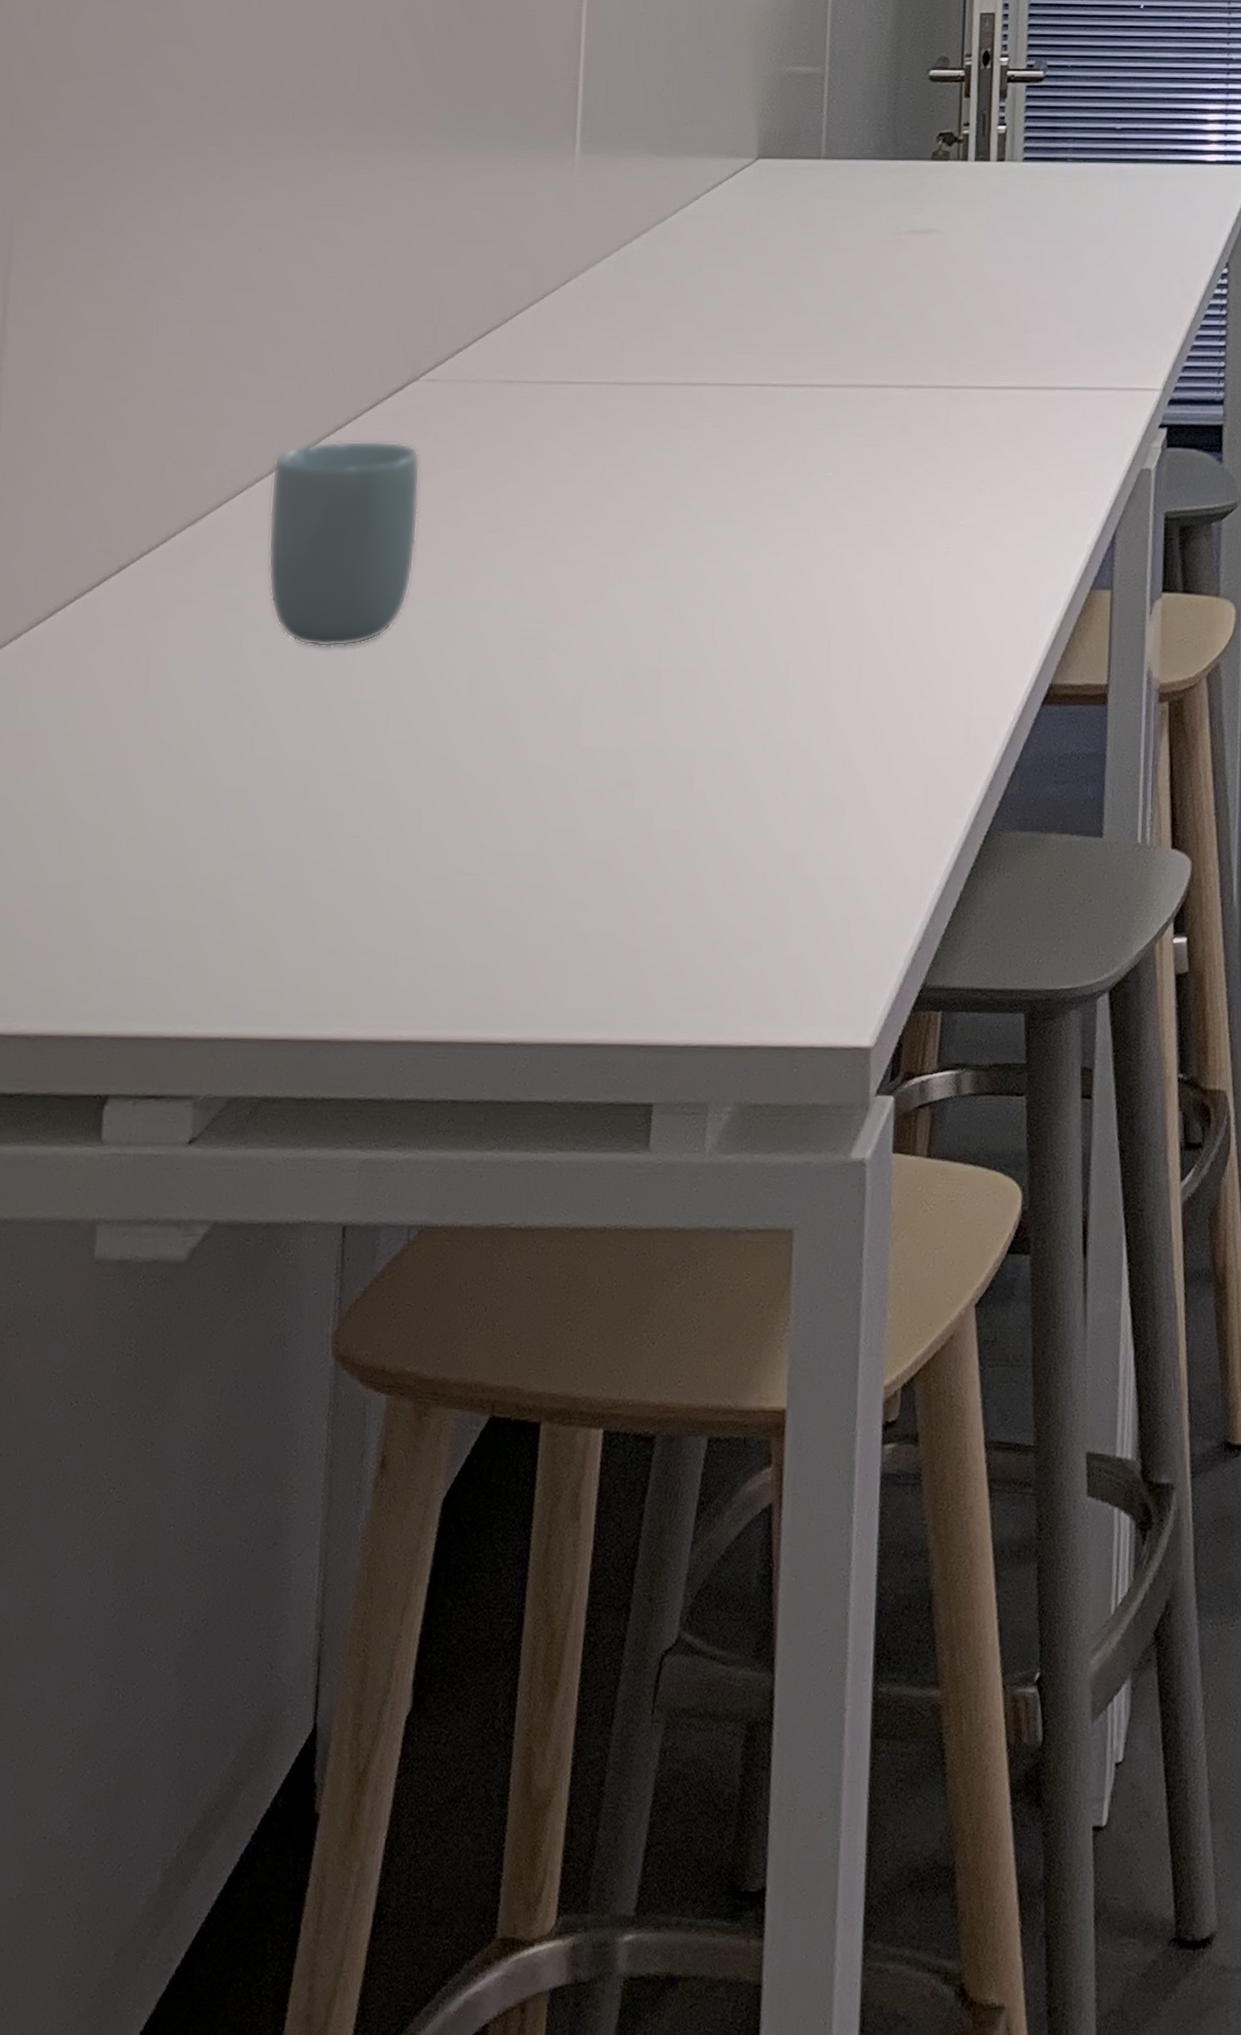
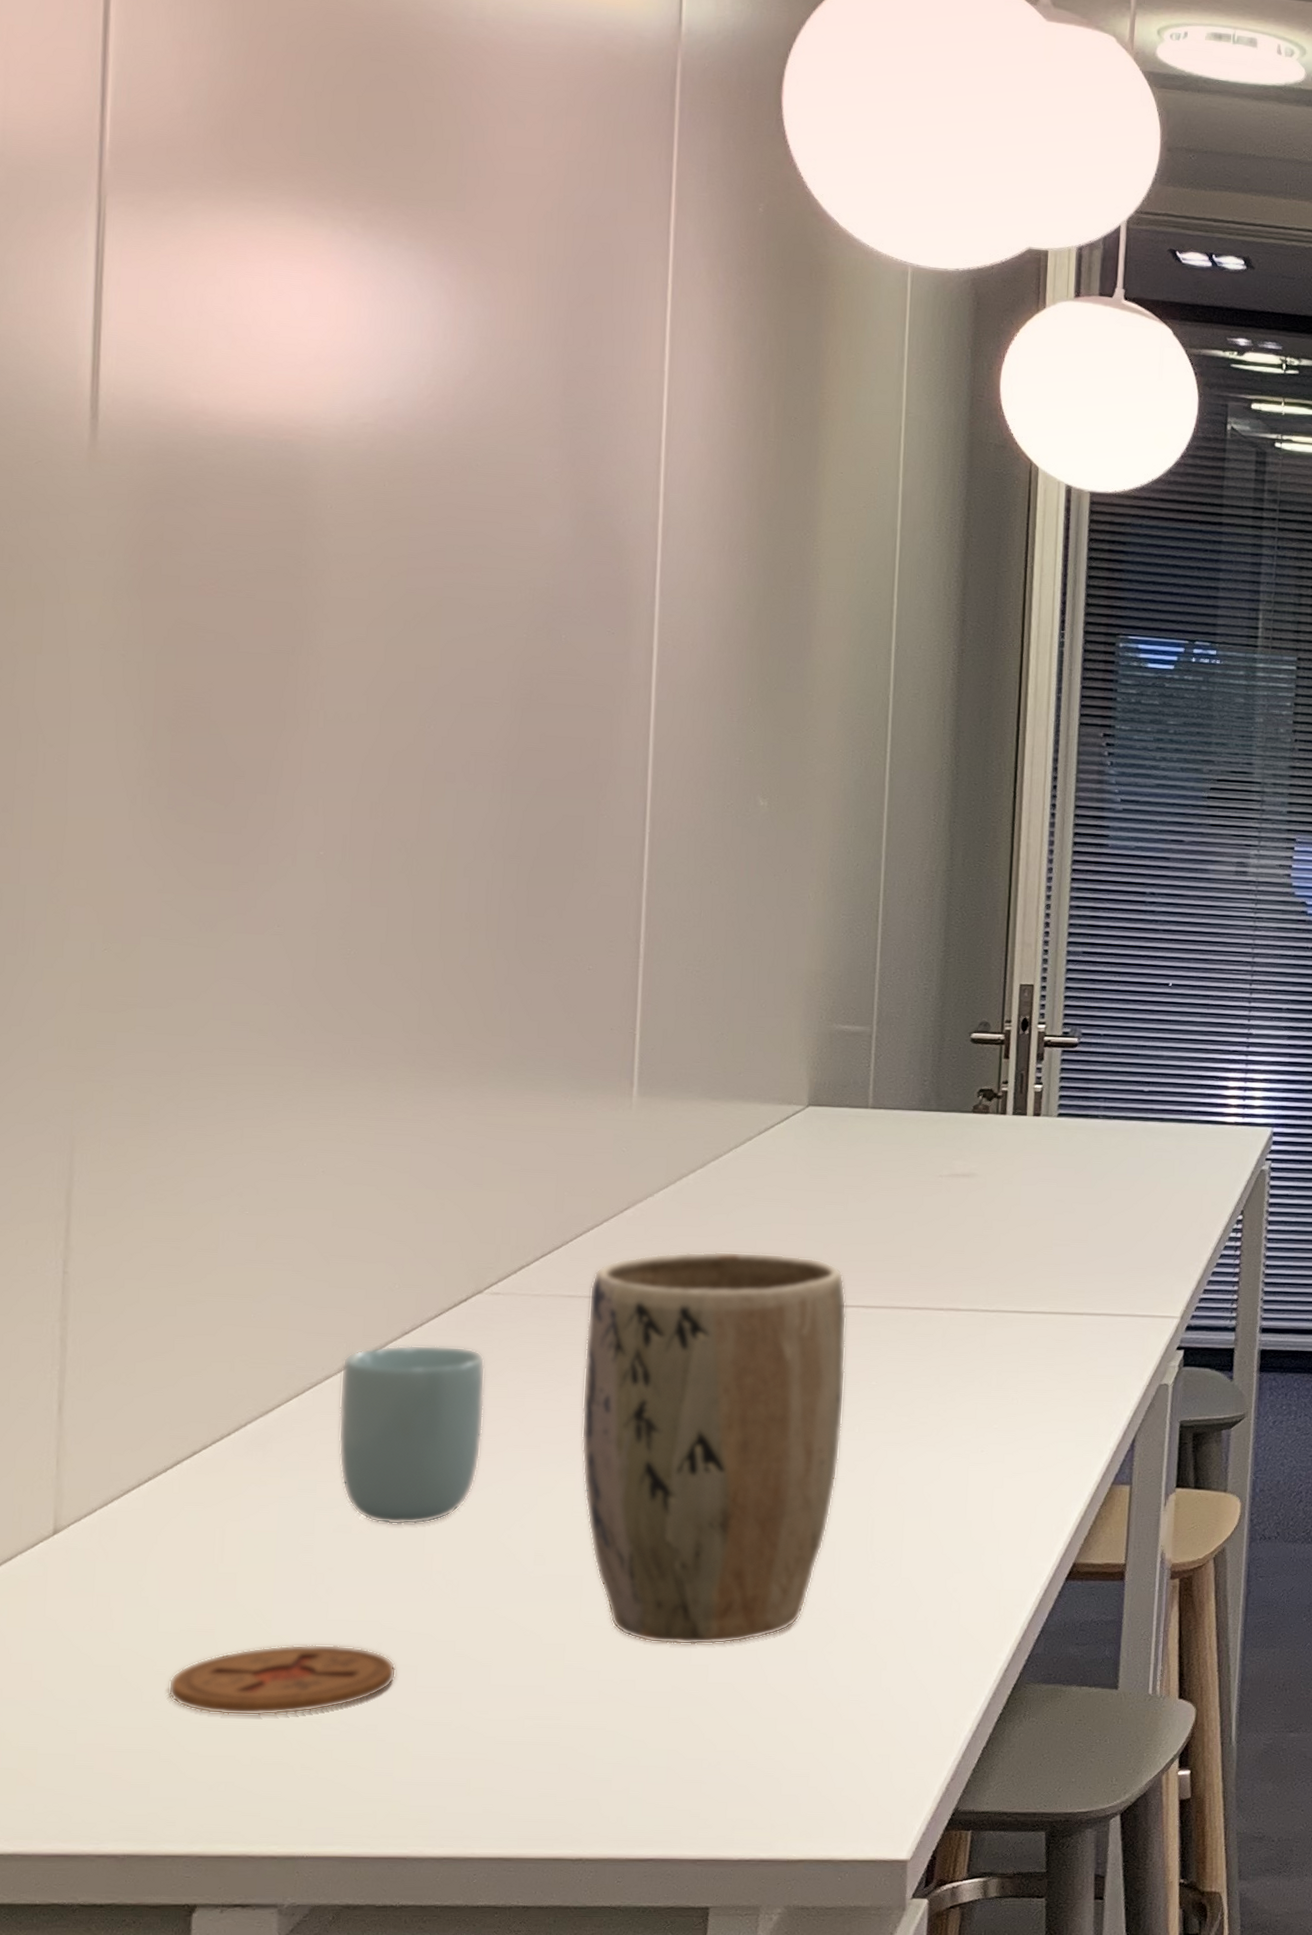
coaster: none [87,787,323,872] -> present [168,1644,397,1716]
plant pot: none [519,326,800,786] -> present [581,1251,847,1645]

